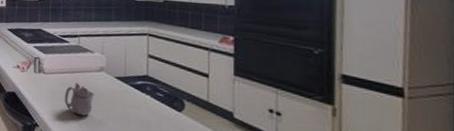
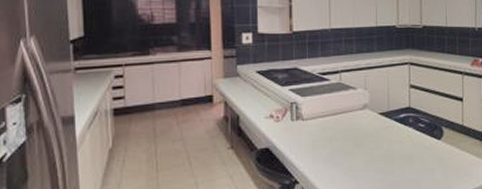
teapot: present [64,83,95,116] -> none [326,125,359,162]

